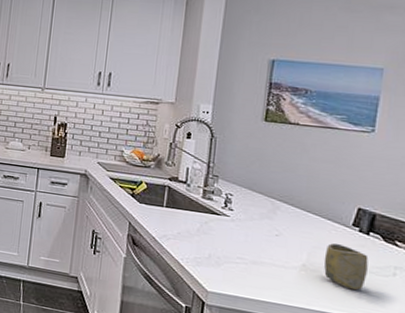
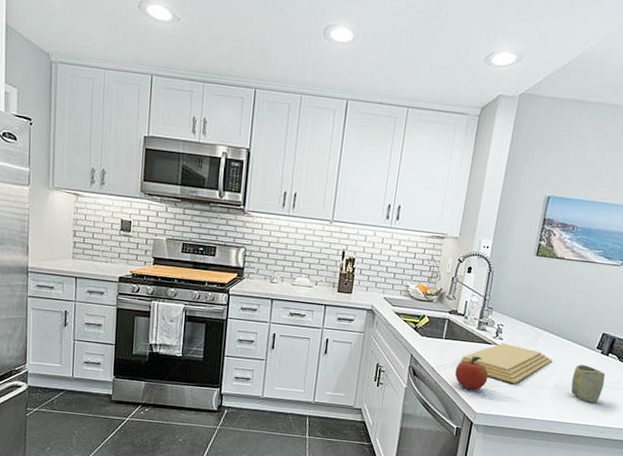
fruit: none [179,227,220,266] -> present [454,356,489,391]
cutting board: none [182,213,298,261] -> present [457,342,553,384]

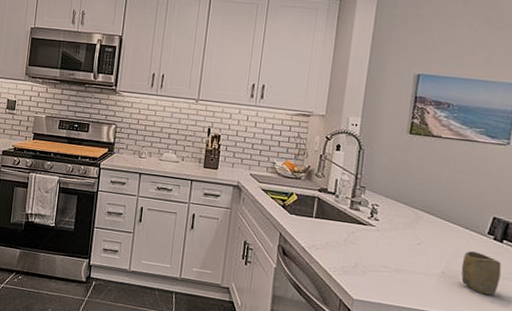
fruit: present [454,356,489,391] -> none [327,237,365,274]
cutting board: present [457,342,553,384] -> none [330,223,438,269]

